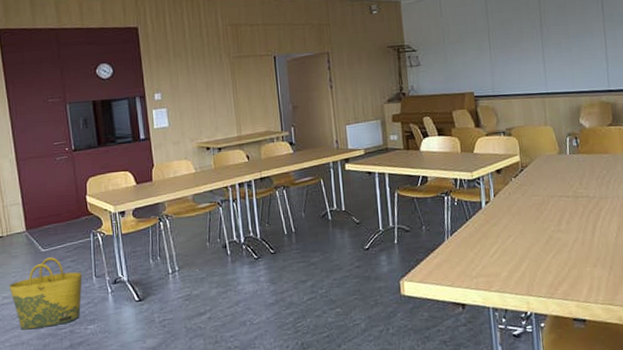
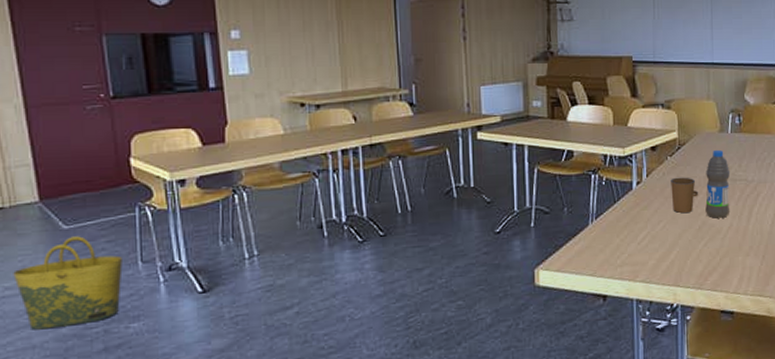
cup: none [516,195,544,229] -> present [671,177,699,214]
water bottle: none [548,170,575,233] -> present [705,149,731,218]

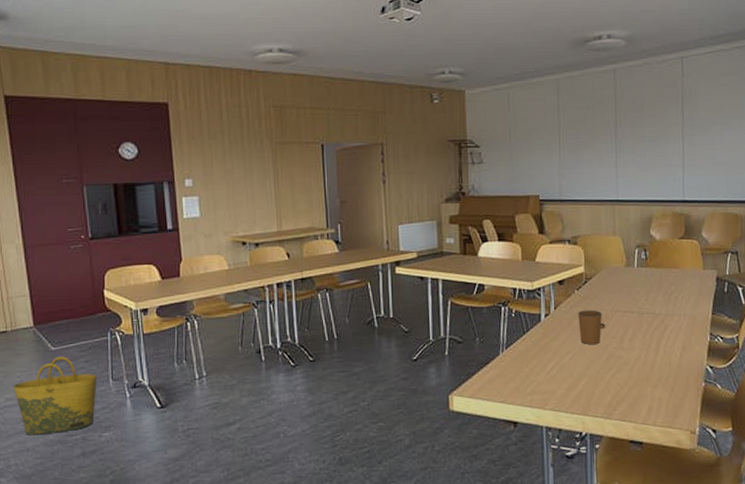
water bottle: present [705,149,731,218] -> none [612,283,638,350]

